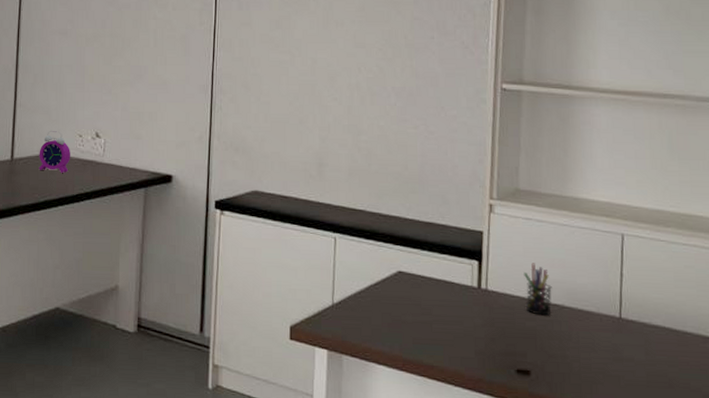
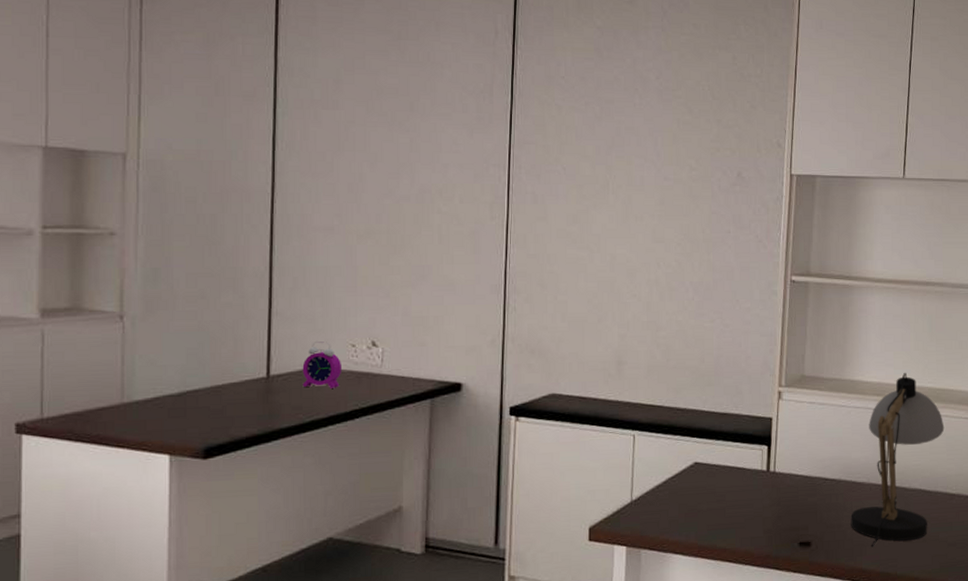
pen holder: present [524,263,552,316] -> none [807,443,831,491]
desk lamp: none [577,194,693,386] -> present [851,373,945,547]

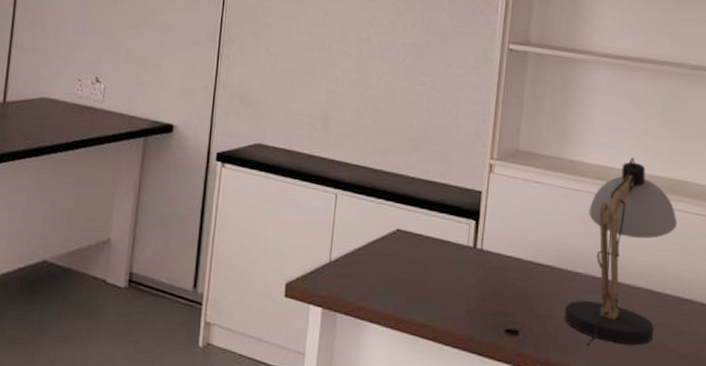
alarm clock: present [302,342,343,388] -> none [32,74,69,119]

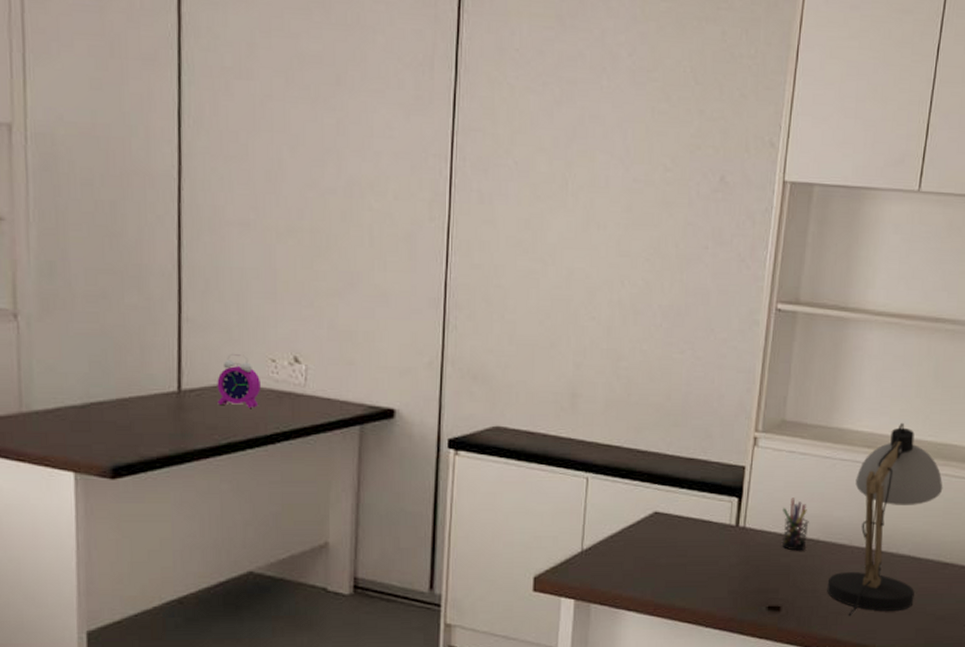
alarm clock: none [32,74,69,119] -> present [217,354,262,408]
pen holder: none [518,223,544,276] -> present [782,498,809,551]

